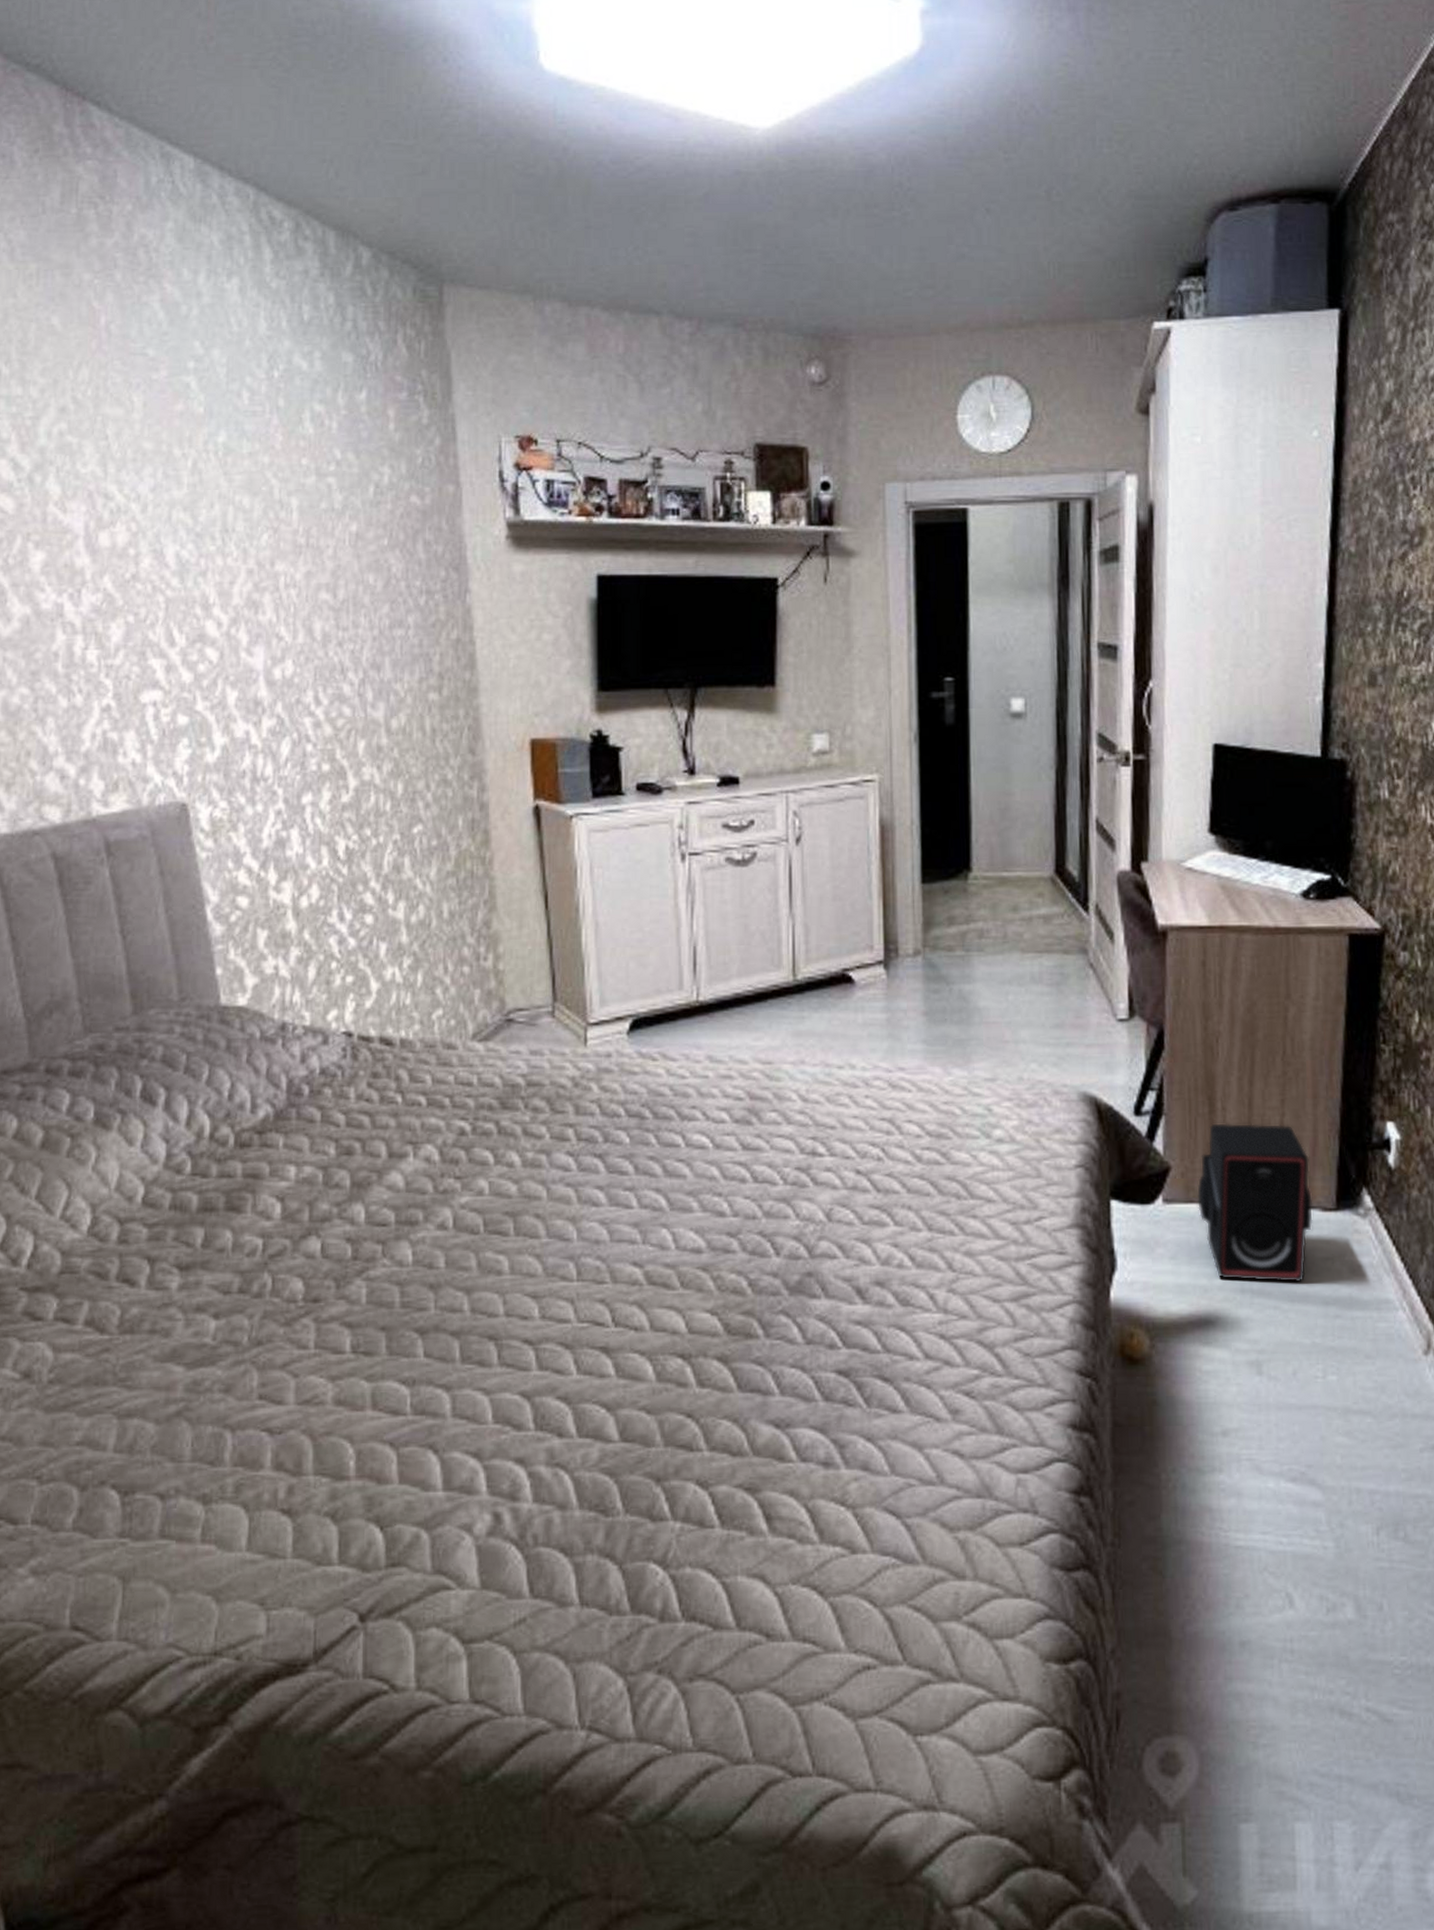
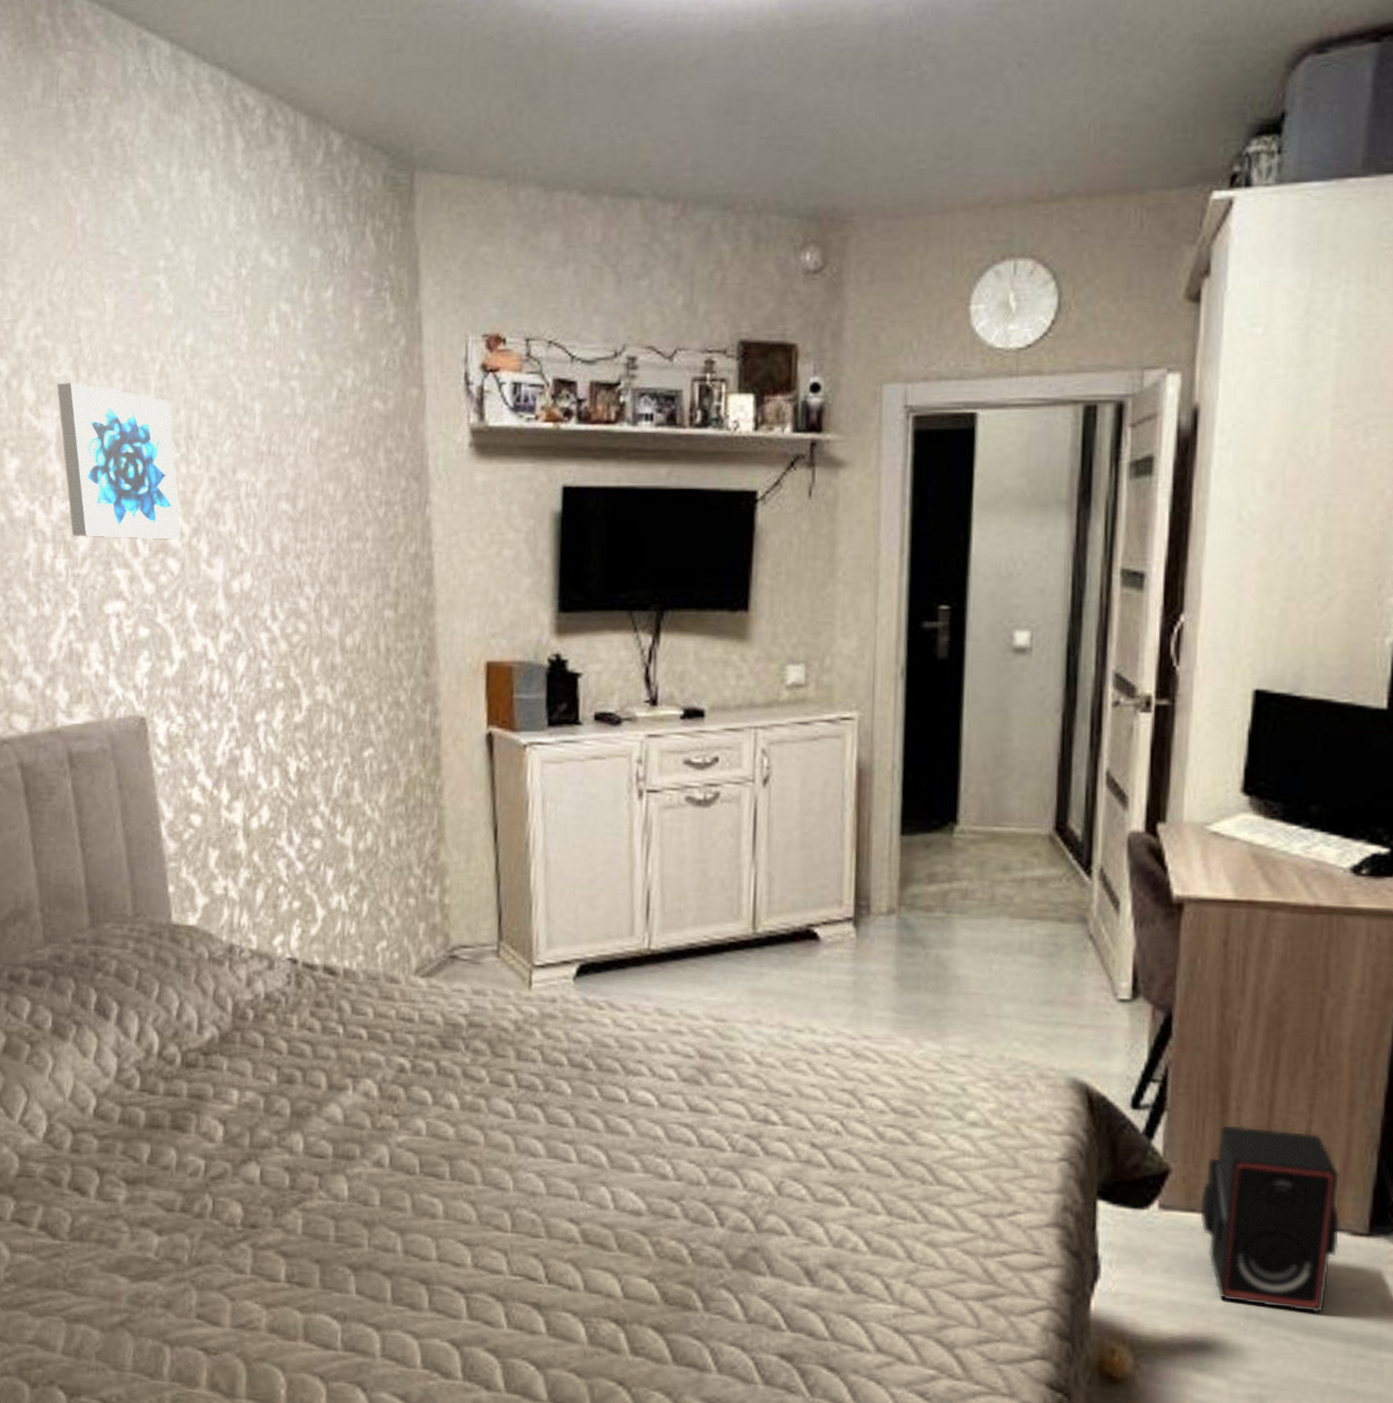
wall art: none [83,477,219,630] -> present [56,381,181,540]

